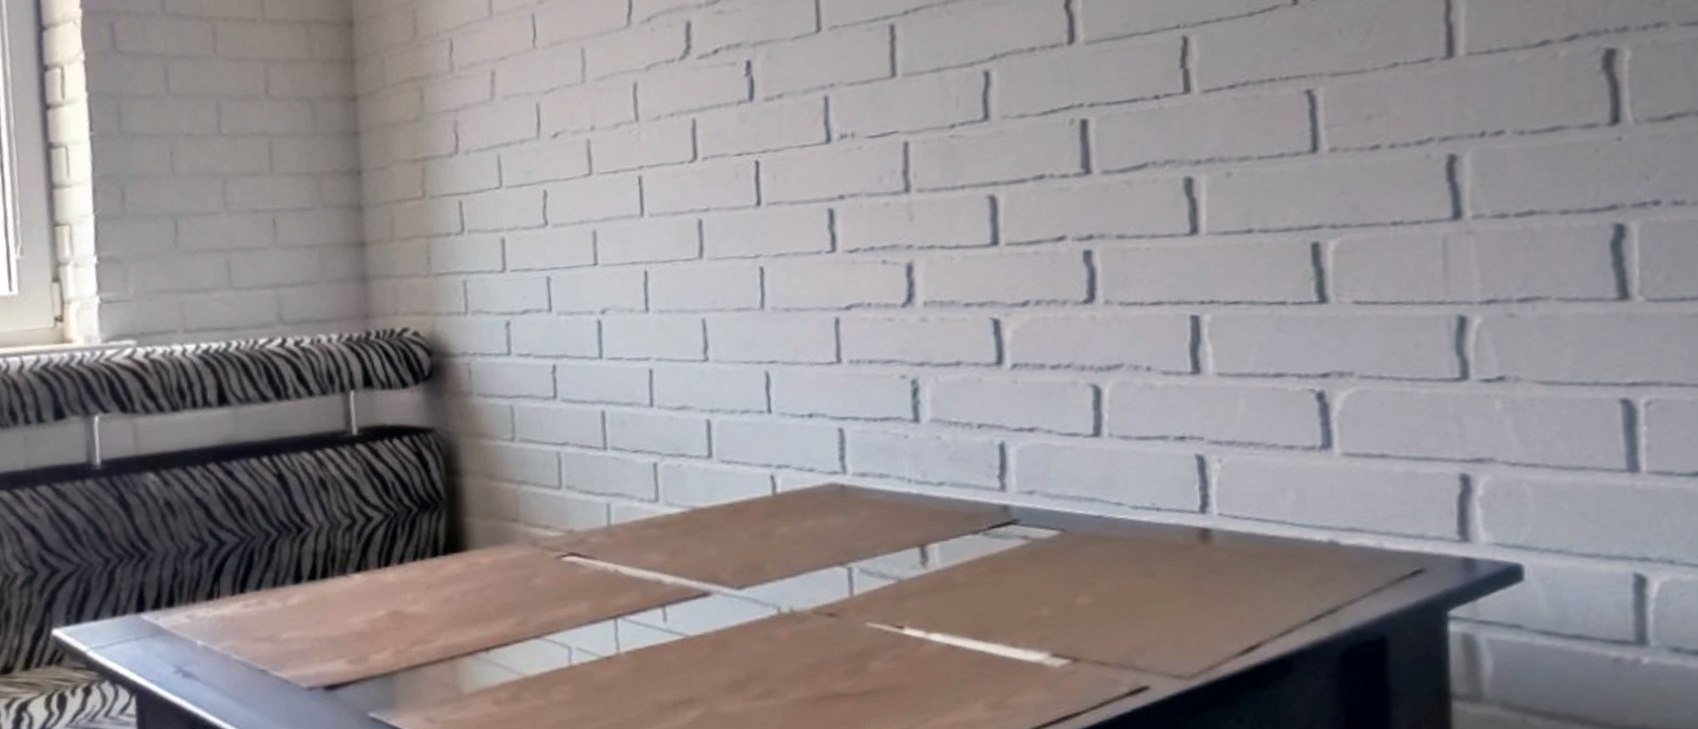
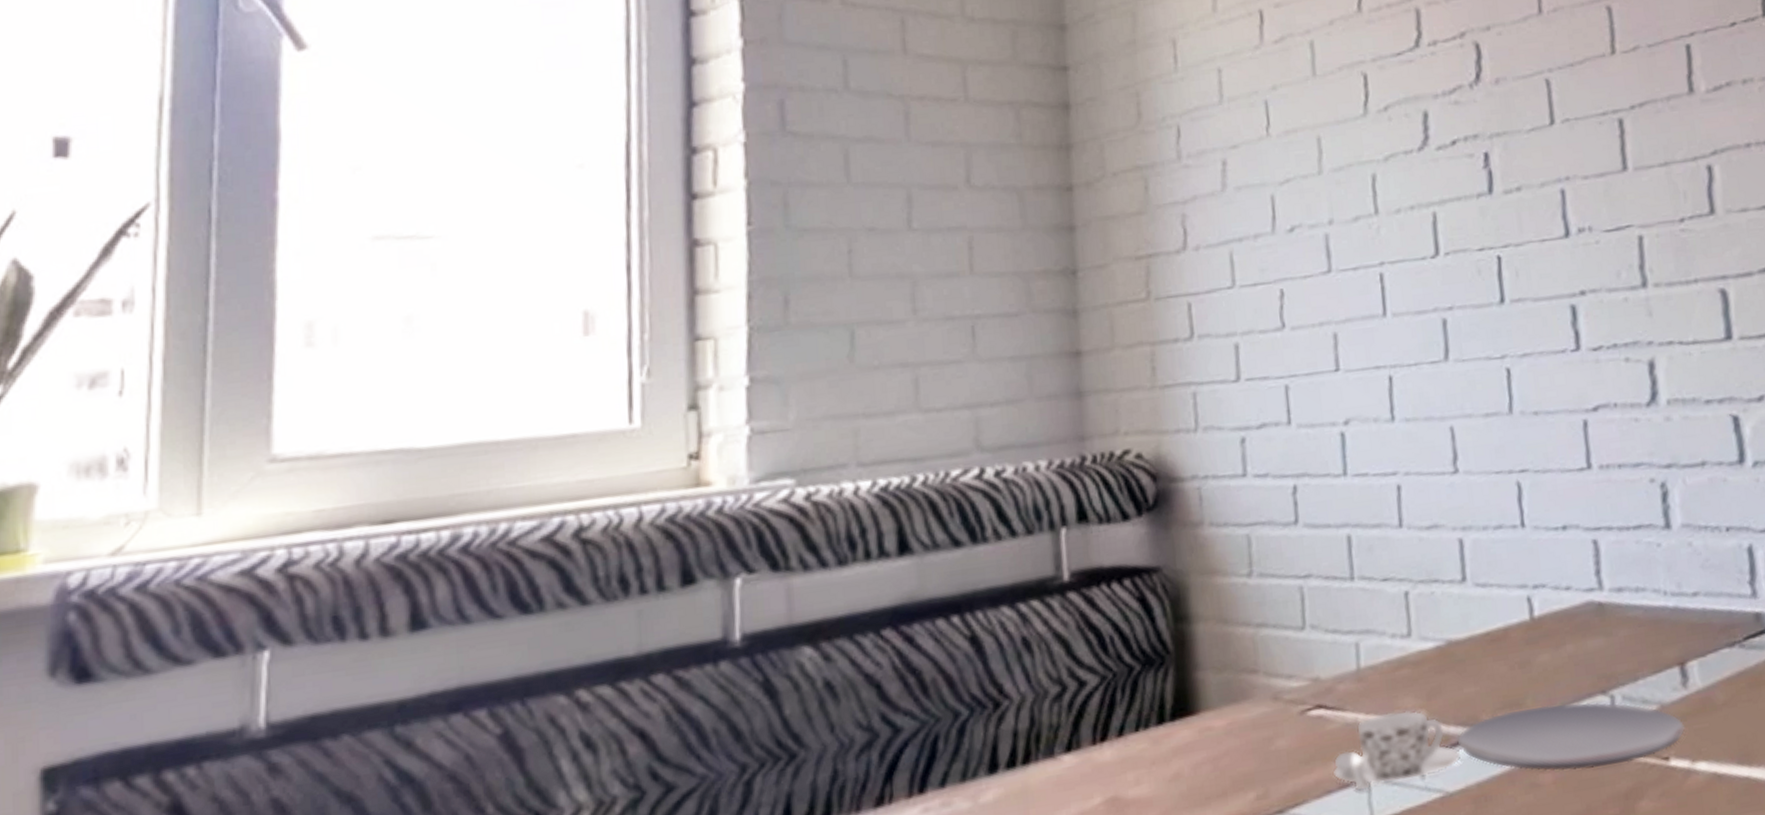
teacup: none [583,564,702,627] -> present [1332,710,1461,791]
plate: none [698,570,921,630] -> present [1457,702,1685,772]

